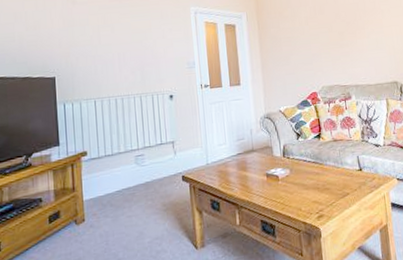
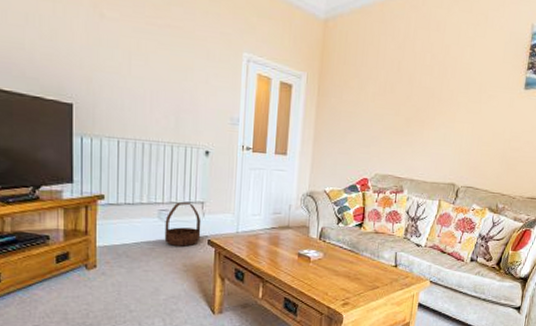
basket: none [141,144,175,188] -> present [164,201,201,247]

